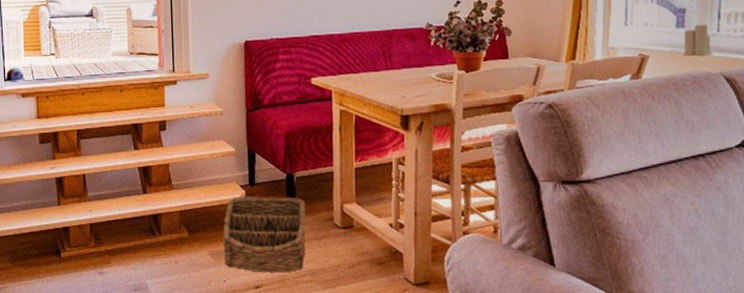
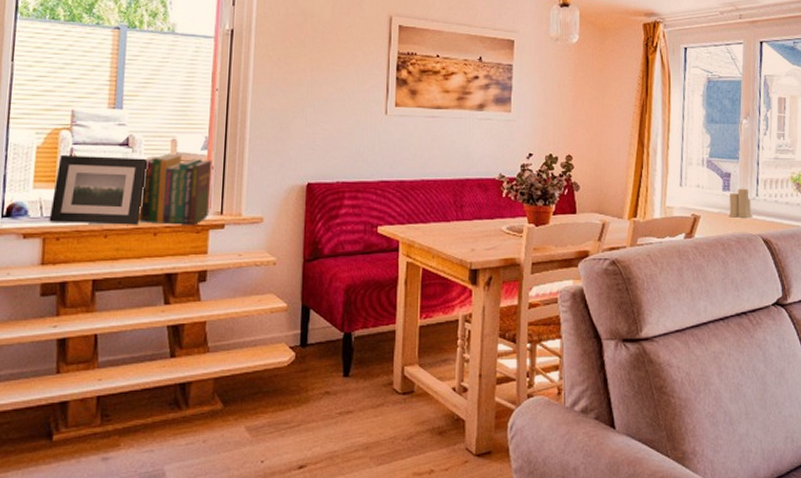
picture frame: none [39,26,109,84] -> present [49,154,147,225]
books: none [106,21,164,82] -> present [137,153,212,225]
basket: present [223,197,306,273] -> none [263,359,363,449]

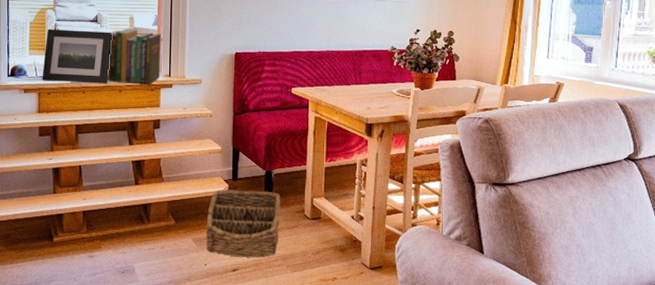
basket: none [263,359,363,449] -> present [206,190,281,258]
candle: present [728,187,753,218] -> none [589,59,611,86]

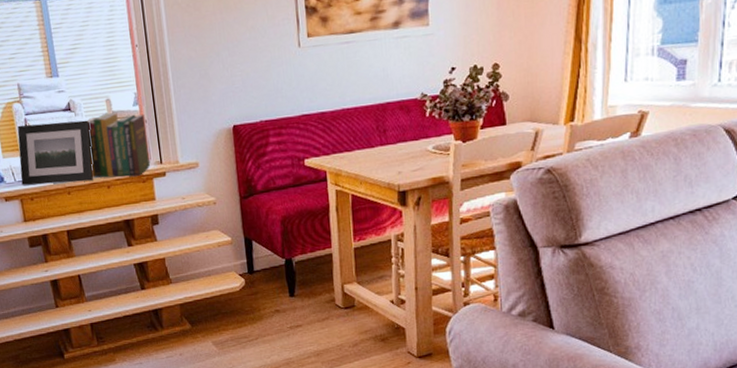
basket: present [206,190,281,258] -> none [225,282,309,358]

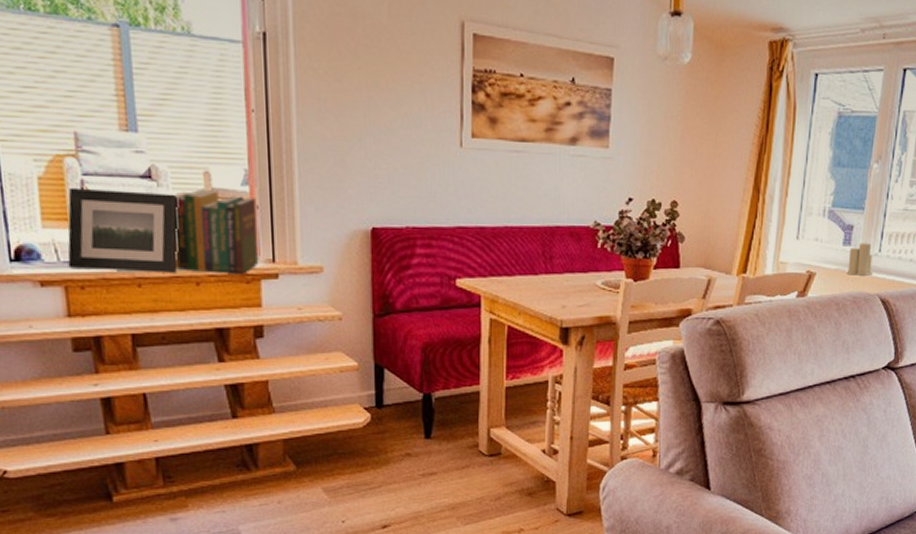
candle: none [682,73,713,110] -> present [846,241,873,276]

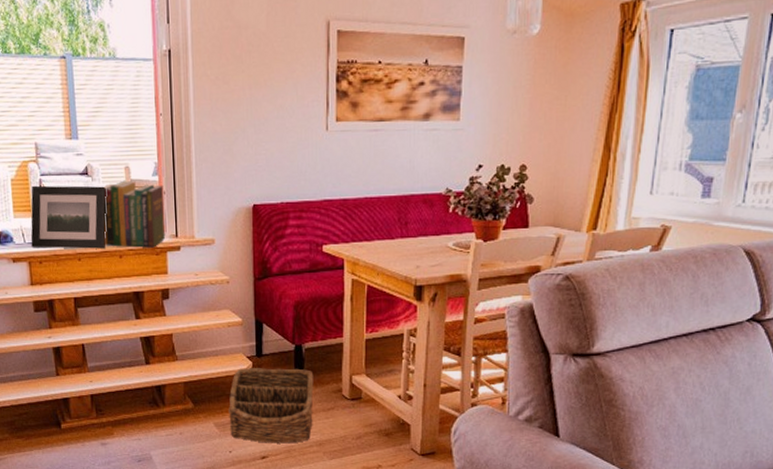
basket: none [341,421,446,510] -> present [229,368,314,444]
candle: present [846,241,873,276] -> none [705,192,735,228]

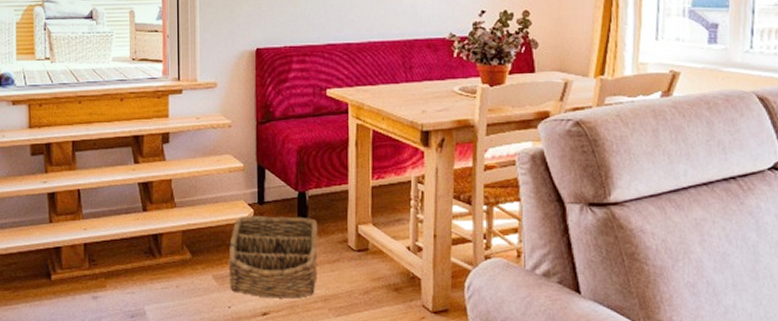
picture frame: present [30,185,107,249] -> none [32,28,110,92]
books: present [103,180,166,248] -> none [105,24,168,91]

